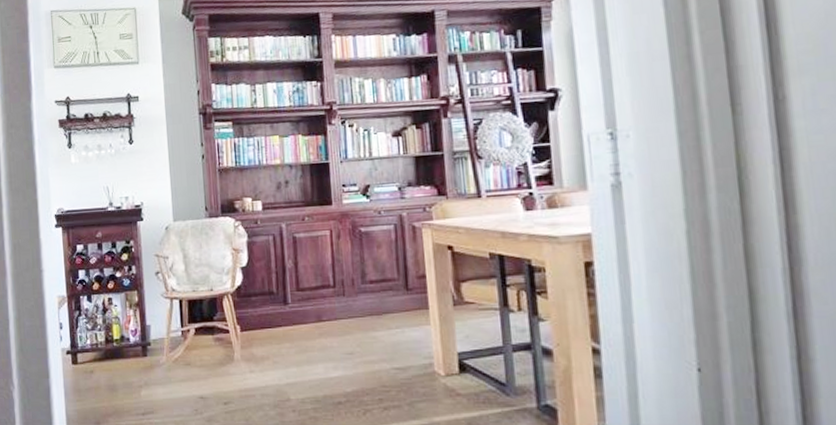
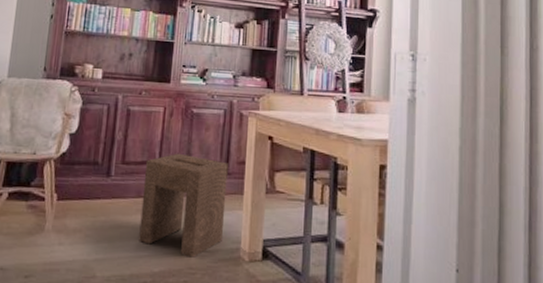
stool: none [320,274,413,376] -> present [139,153,228,258]

